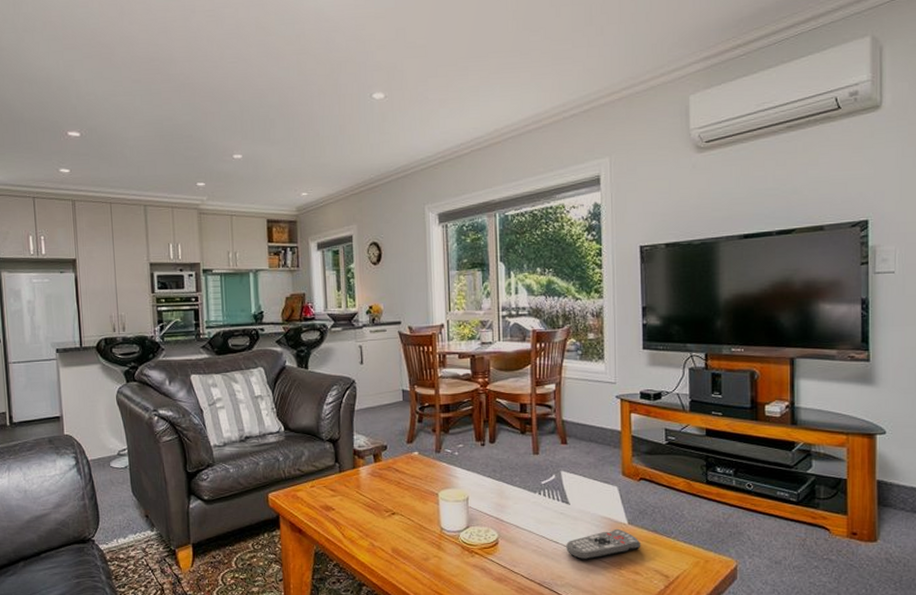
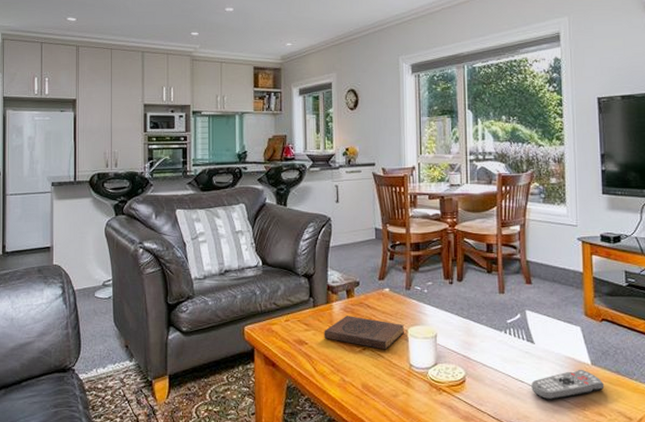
book: none [351,480,435,514] -> present [324,316,405,350]

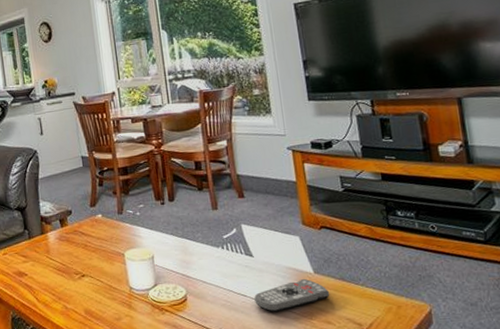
book: present [324,316,405,350] -> none [42,244,122,275]

